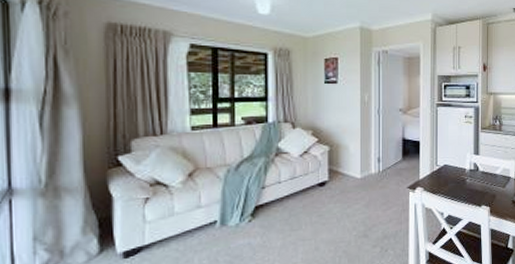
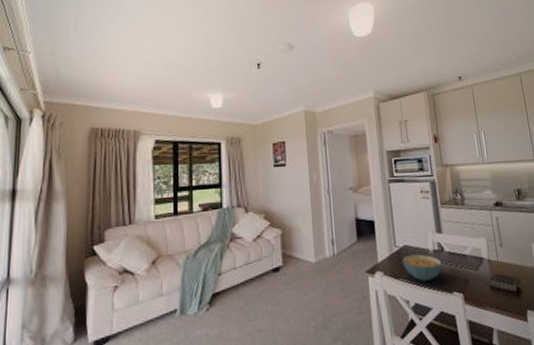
cereal bowl: none [441,173,475,196] -> present [402,254,442,281]

